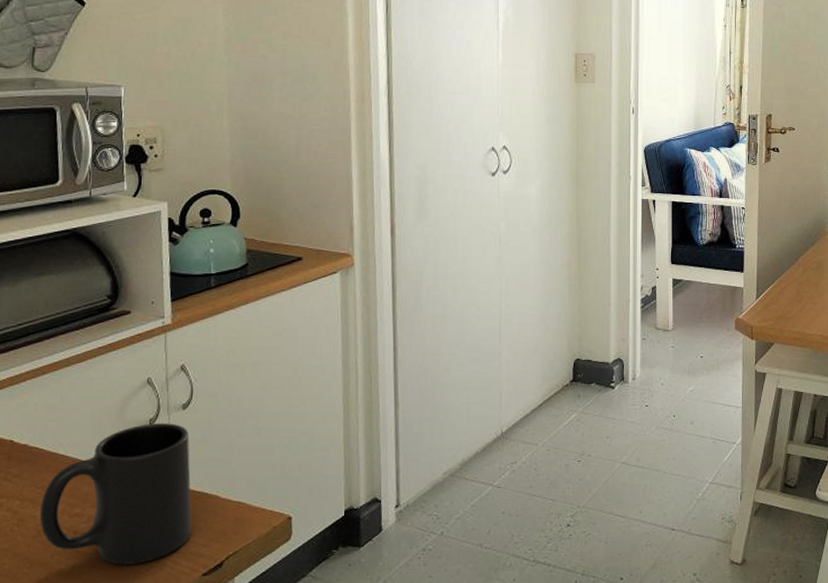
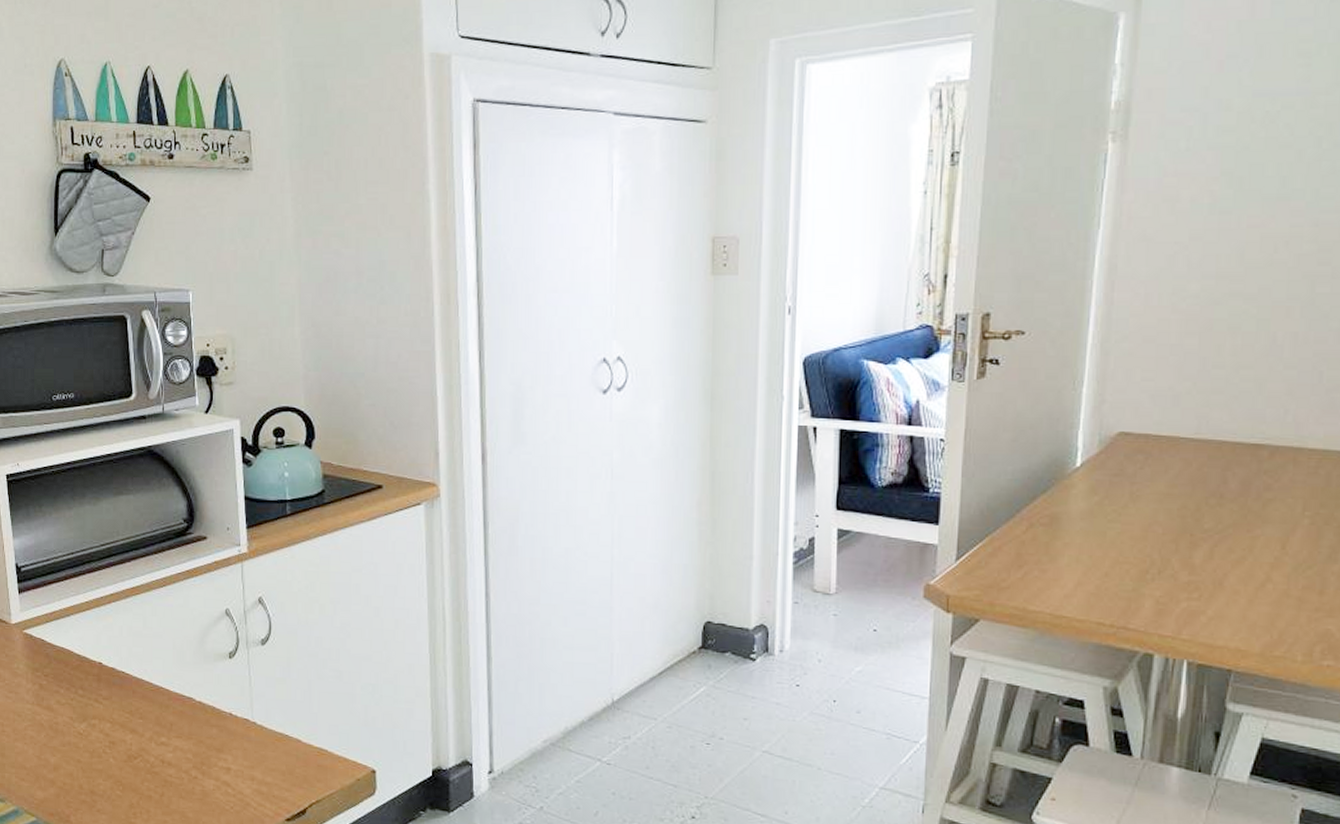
mug: present [39,423,192,565] -> none [128,657,274,801]

